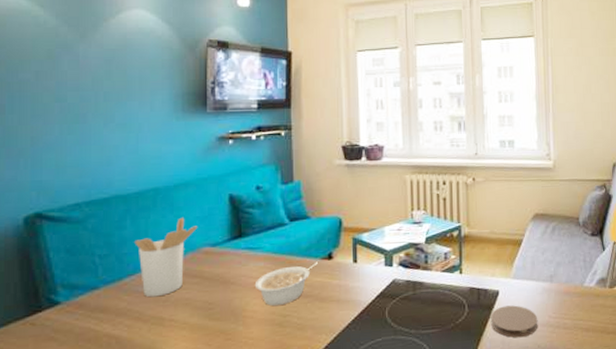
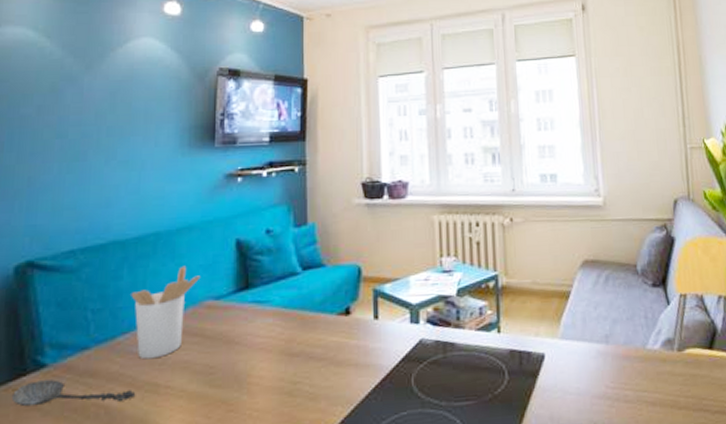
spoon: none [29,315,143,338] -> present [11,380,136,407]
legume: present [254,261,319,306] -> none [261,317,335,371]
coaster: present [491,305,538,338] -> none [536,372,593,413]

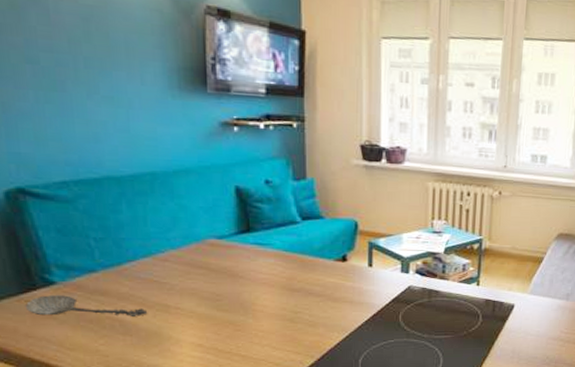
utensil holder: present [131,265,201,360] -> none [132,206,202,285]

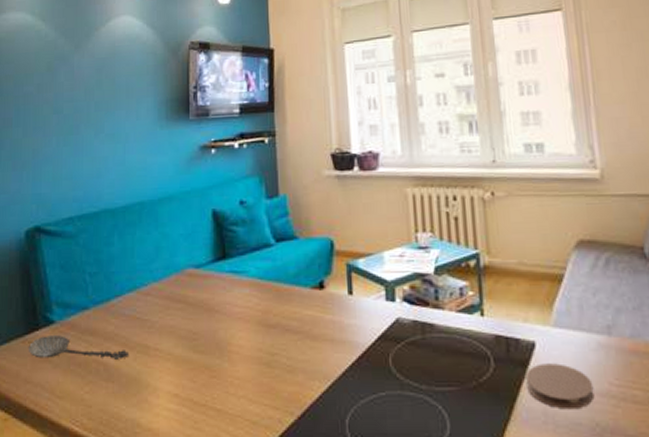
coaster: none [503,319,550,349] -> present [526,363,595,410]

